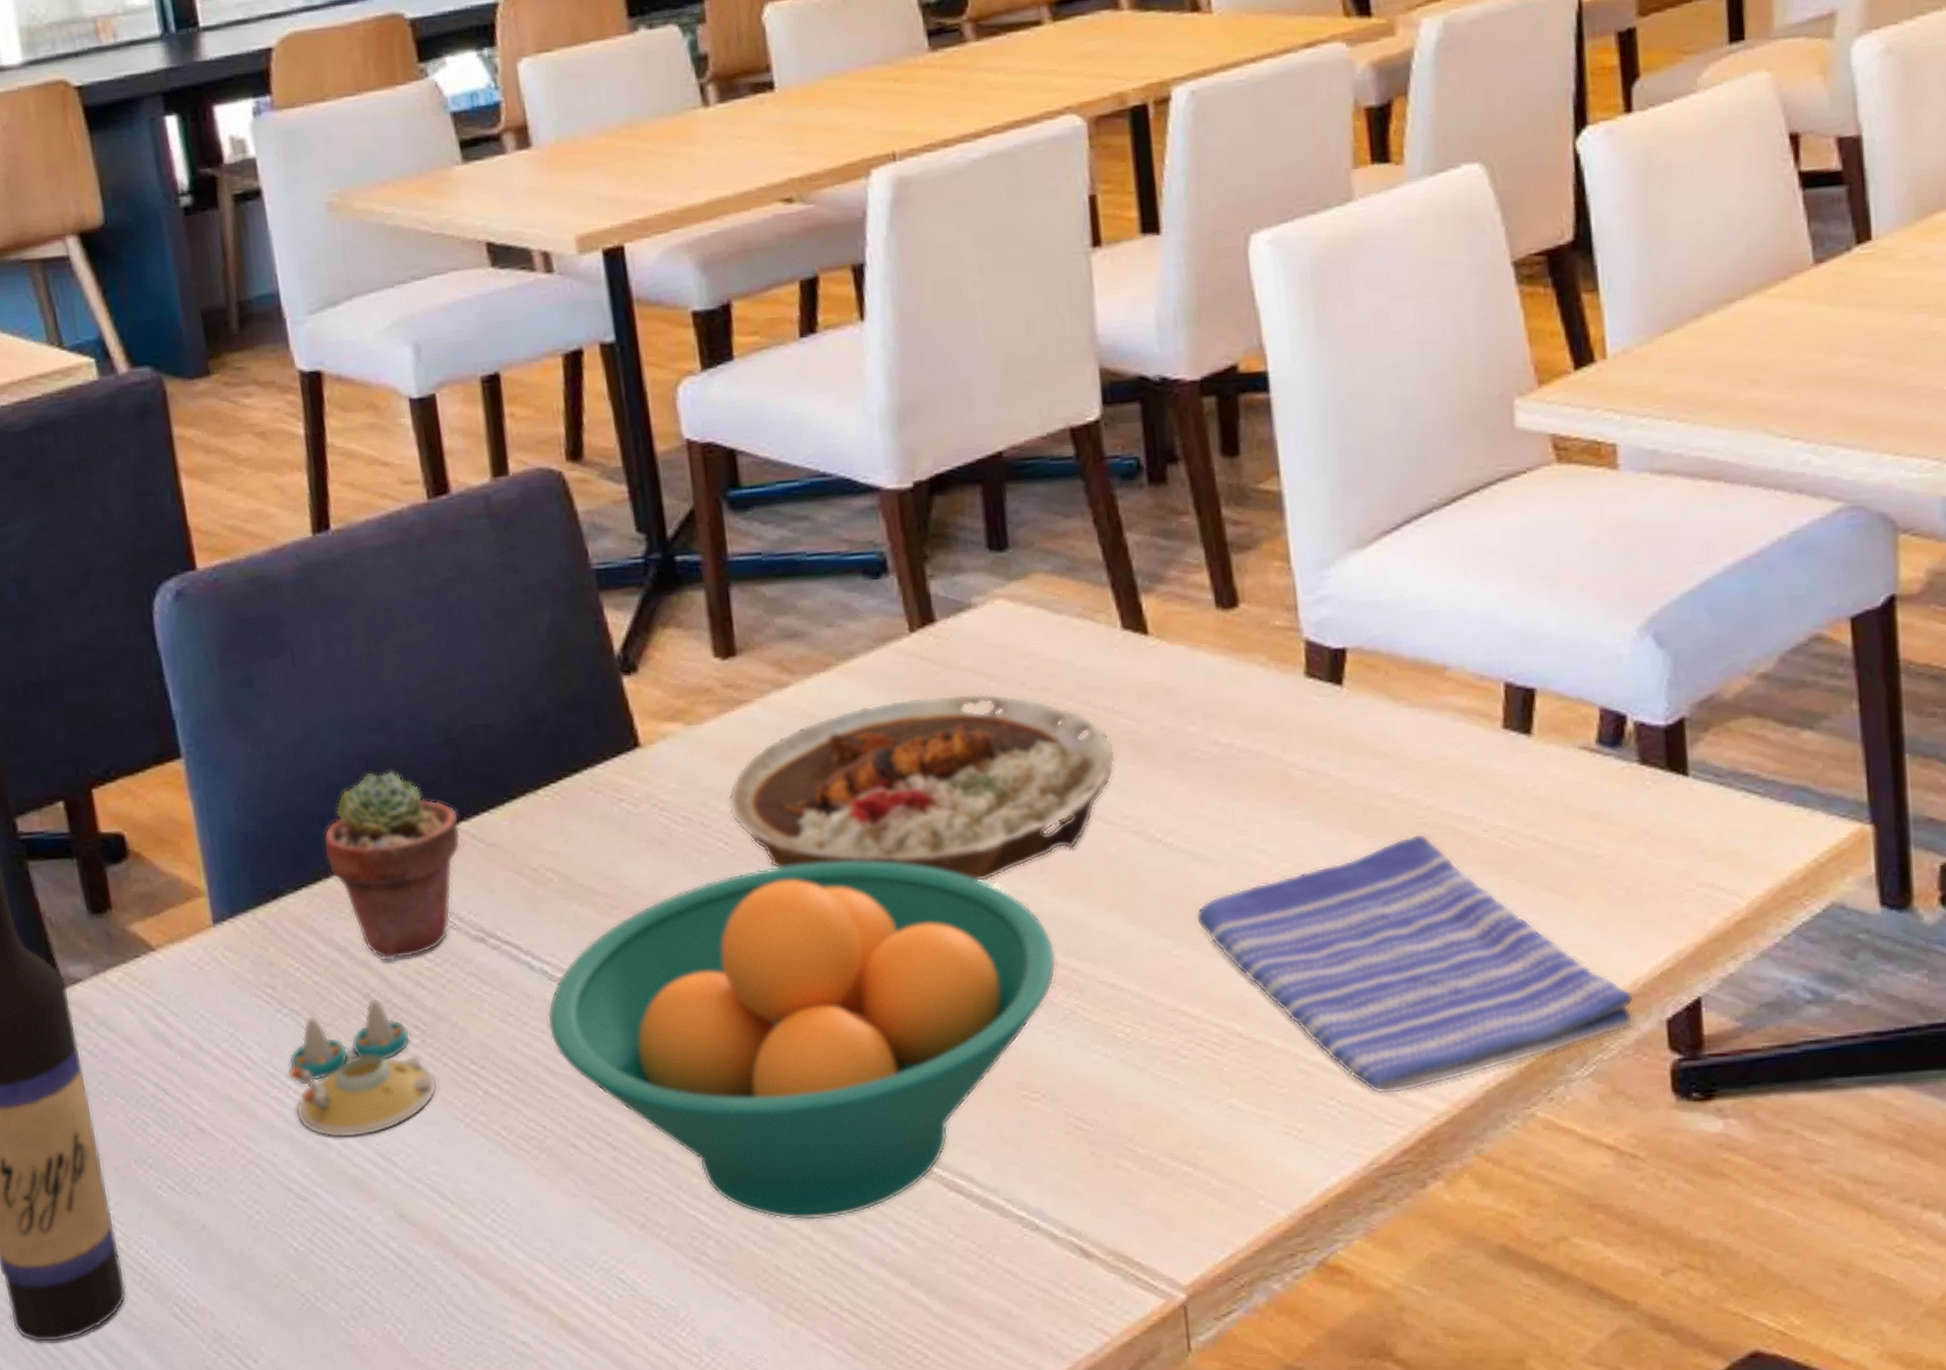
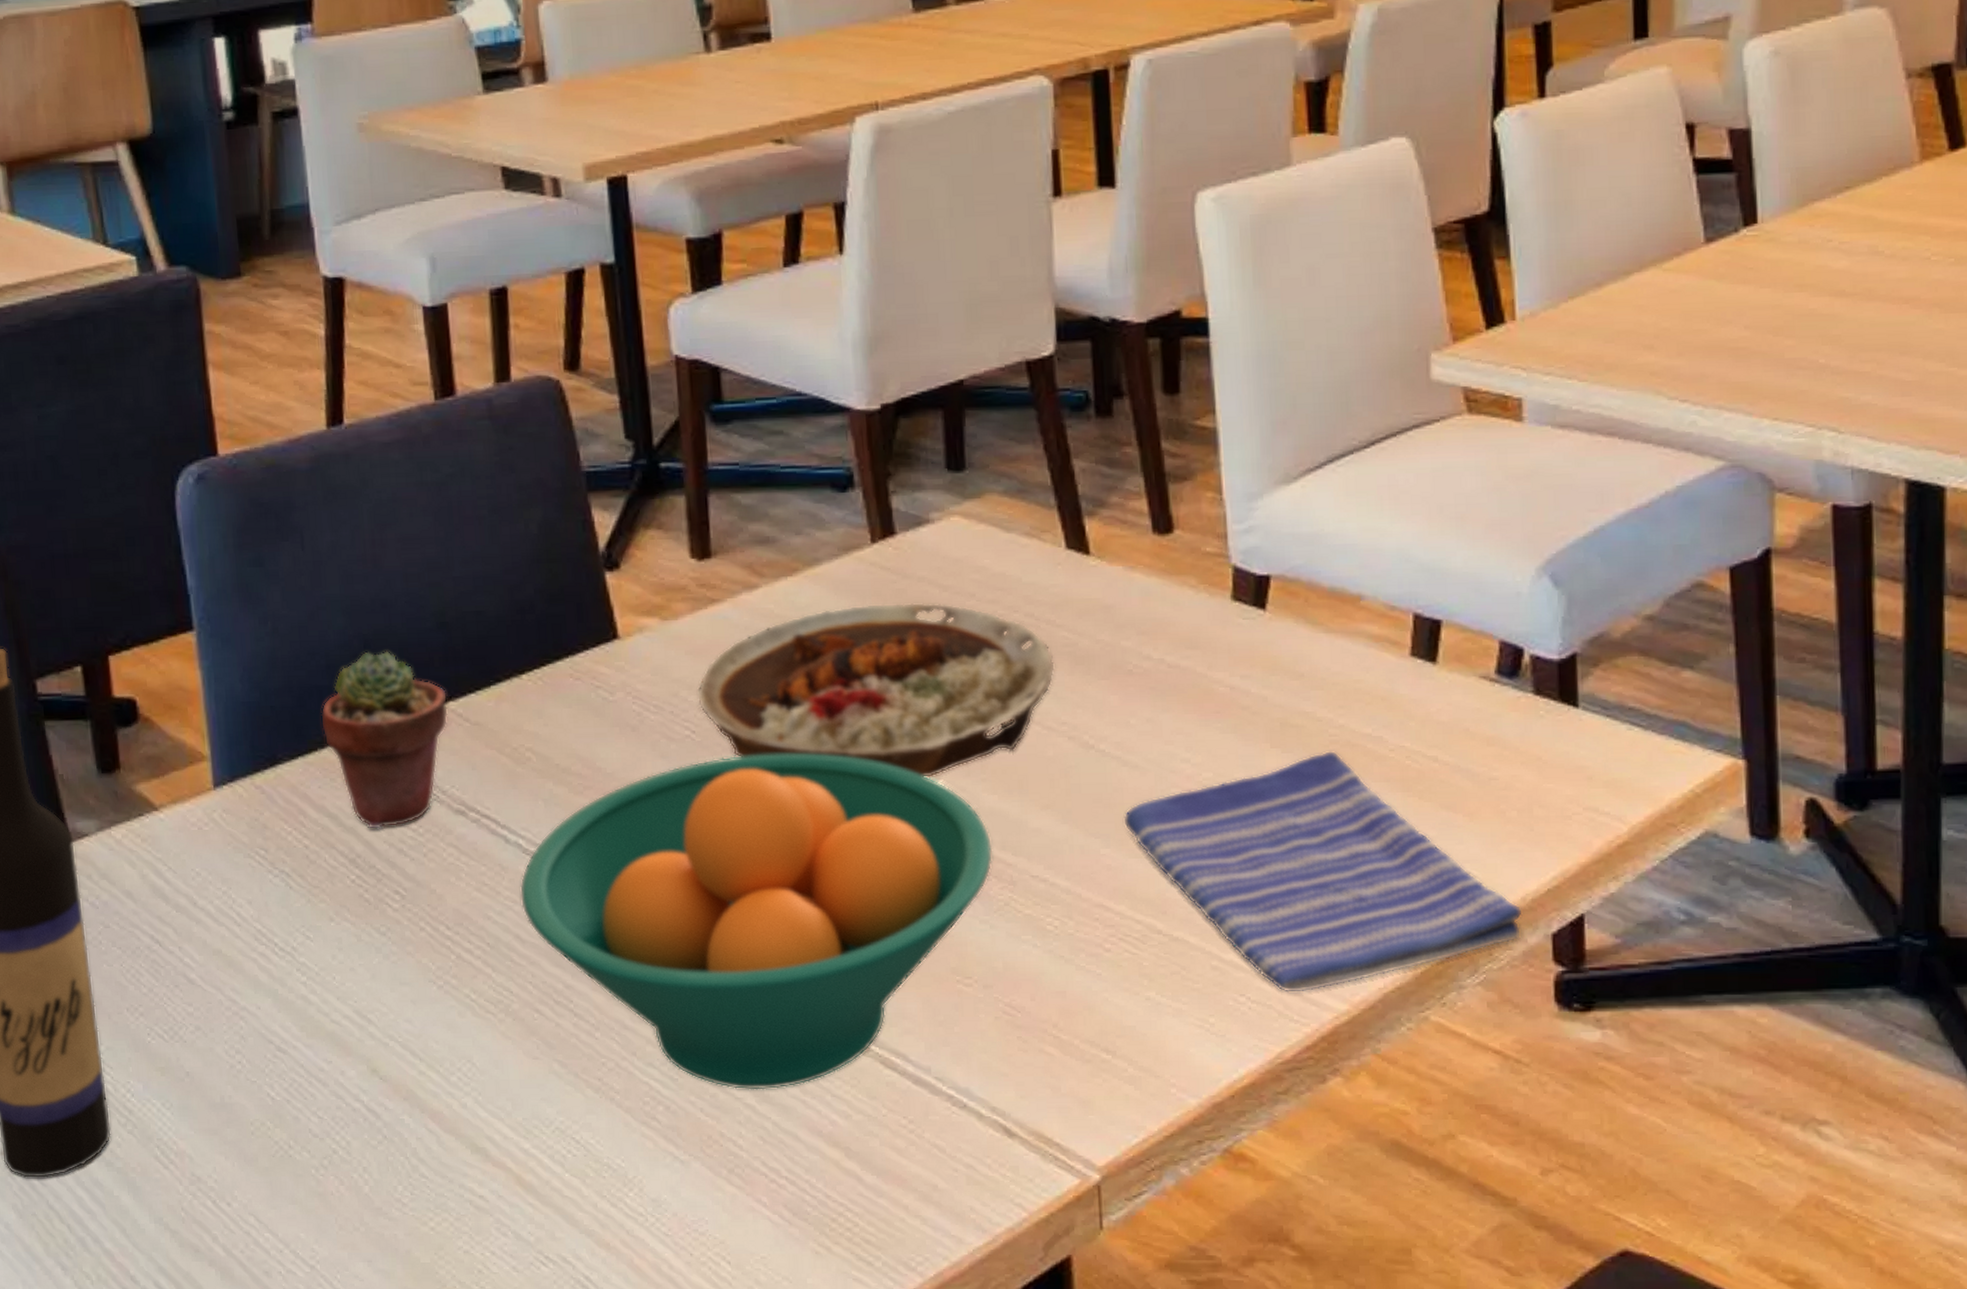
salt and pepper shaker set: present [287,998,438,1138] -> none [275,864,414,995]

